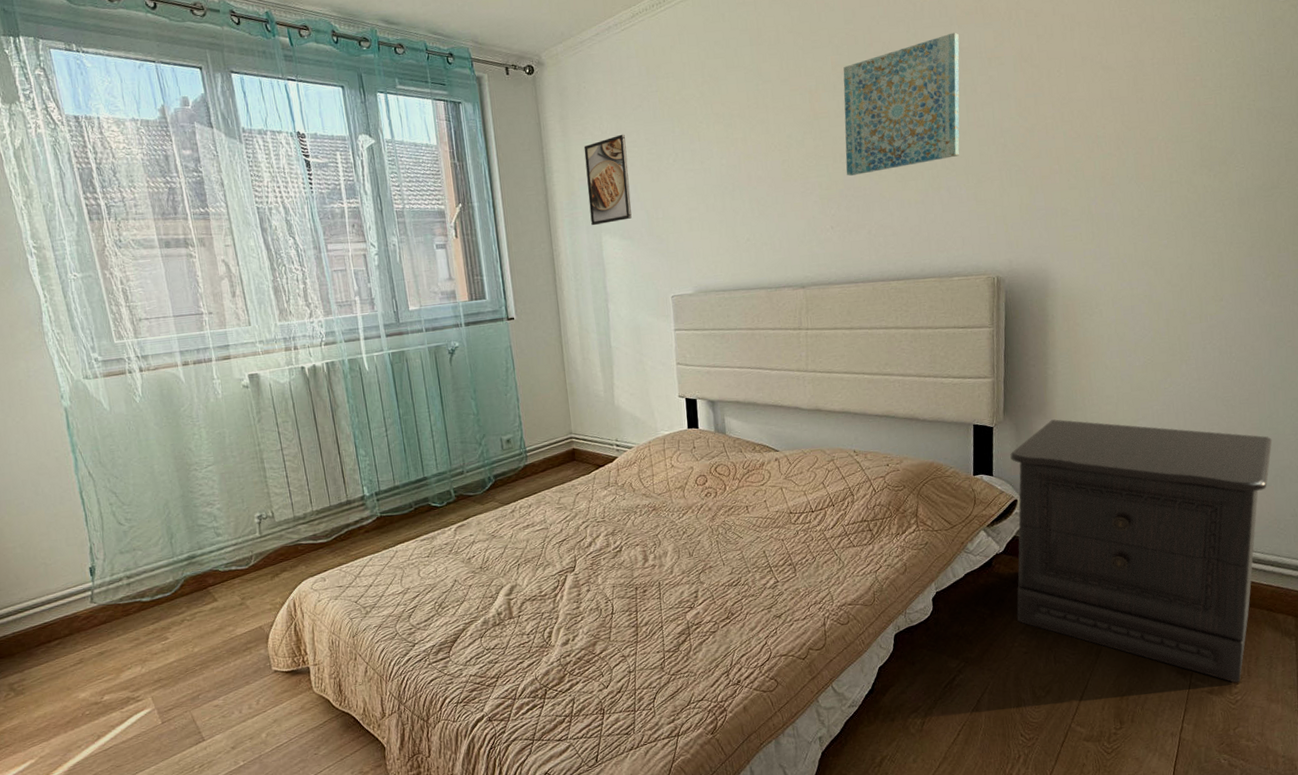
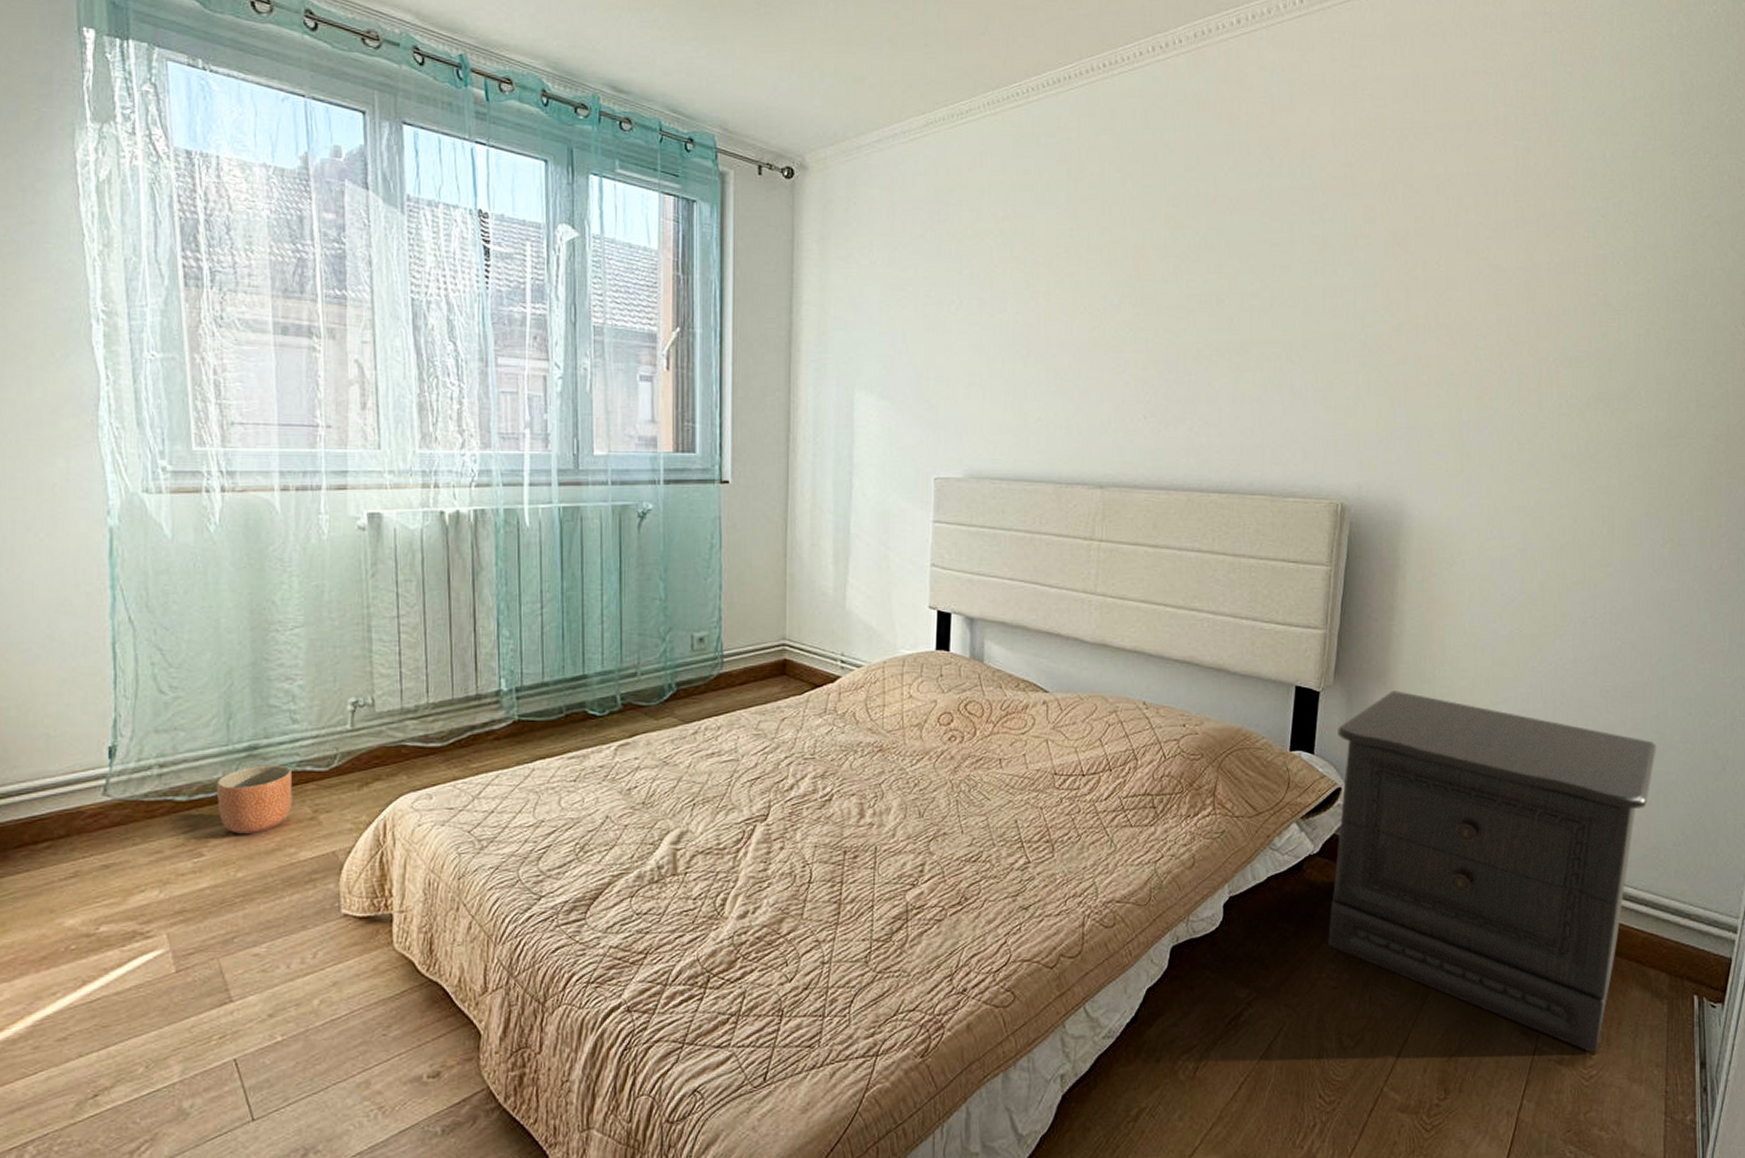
planter: none [169,567,226,621] -> present [216,764,293,835]
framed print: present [584,134,632,226] -> none [843,267,899,377]
wall art: present [843,32,960,176] -> none [1169,199,1322,356]

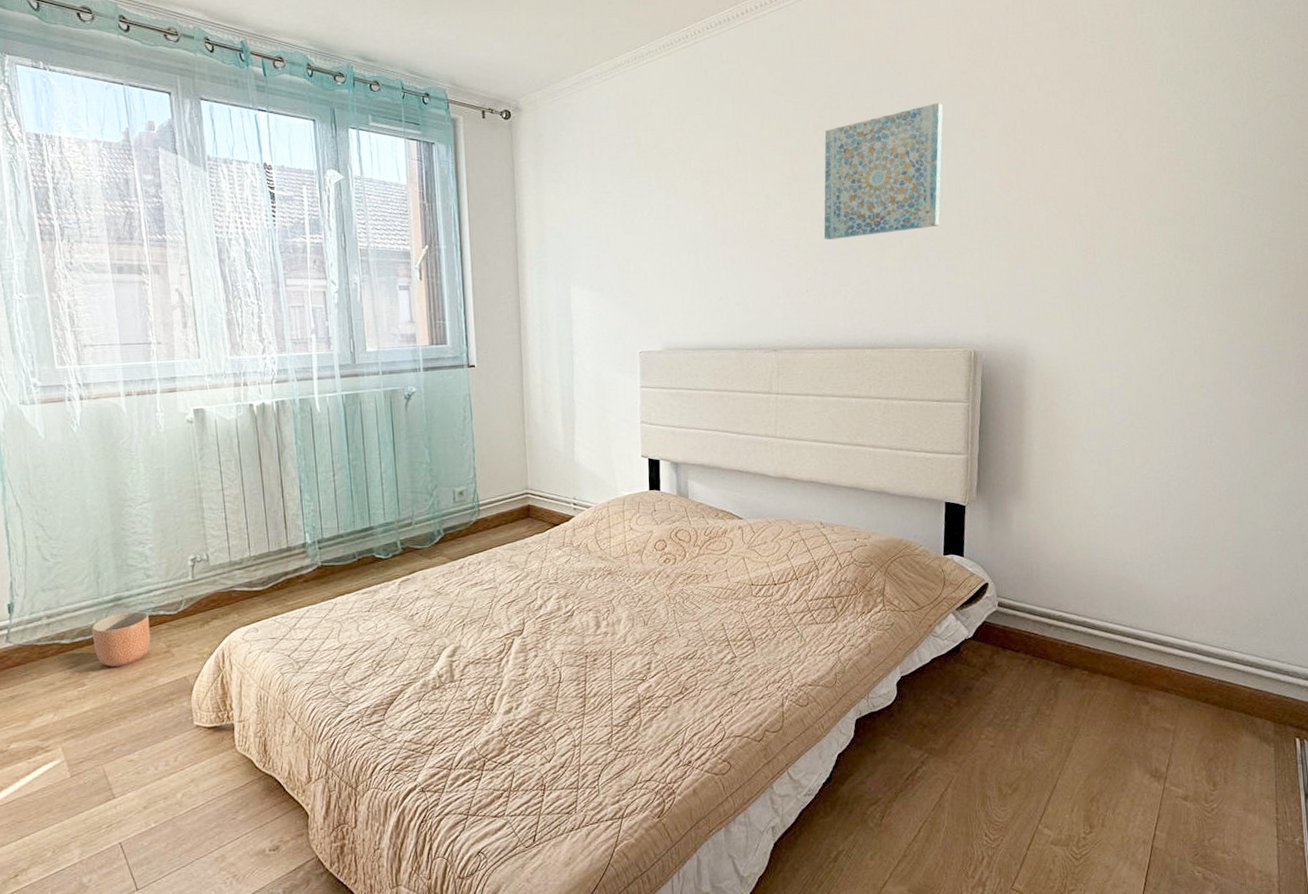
wall art: none [1169,199,1322,356] -> present [823,102,943,240]
nightstand: present [1328,691,1657,1053] -> none [982,501,1253,790]

